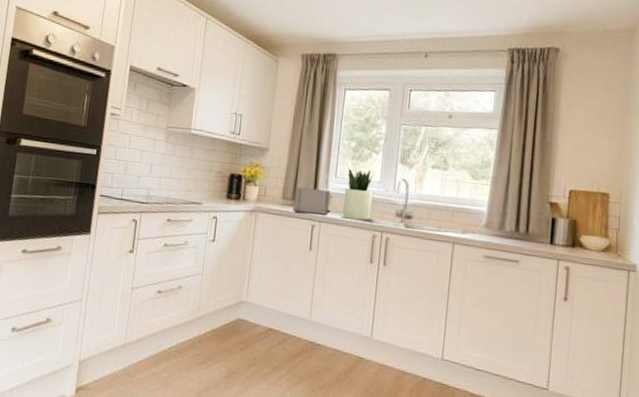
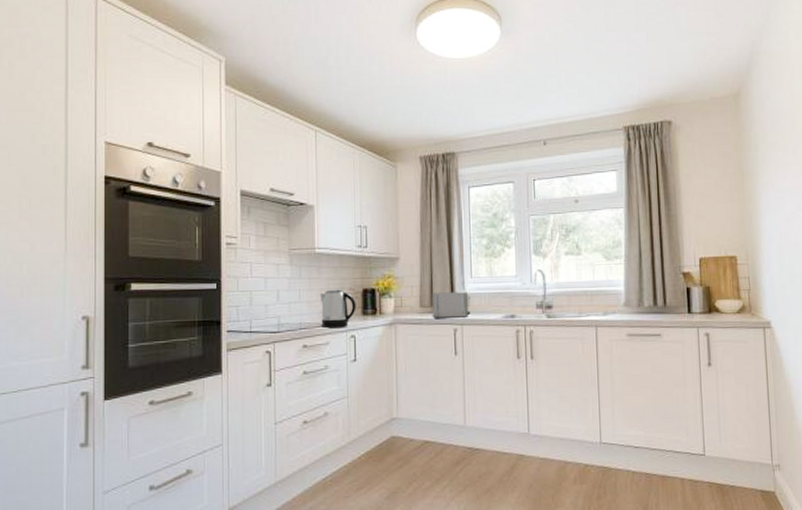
kettle: none [187,170,223,208] -> present [319,289,356,329]
planter: present [339,168,374,221] -> none [480,265,515,318]

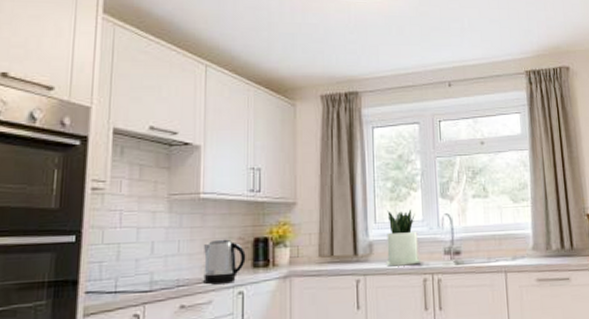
toaster: present [431,292,471,320] -> none [332,239,375,270]
planter: none [480,265,515,318] -> present [385,209,422,267]

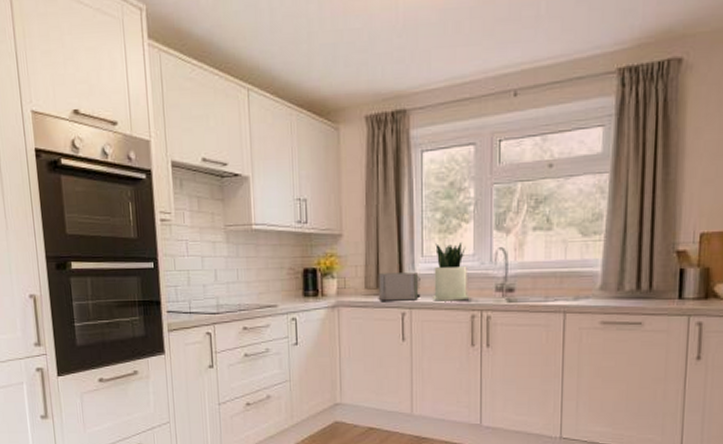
kettle: present [203,239,246,285] -> none [258,269,297,311]
toaster: none [332,239,375,270] -> present [377,272,421,302]

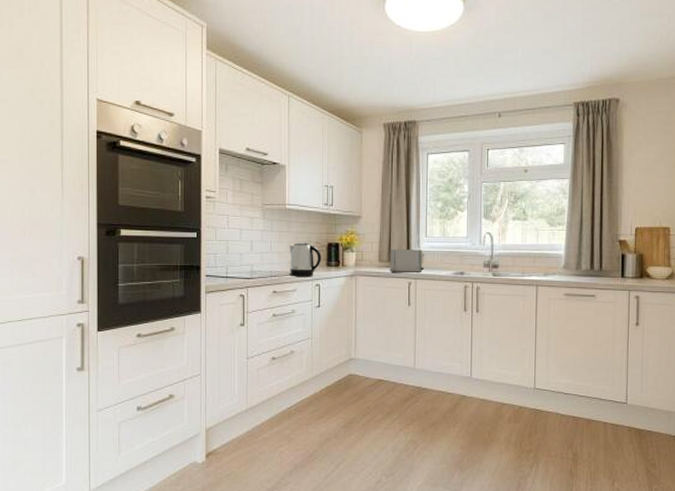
kettle: none [258,269,297,311] -> present [289,242,322,277]
planter: present [431,243,470,301] -> none [432,227,464,274]

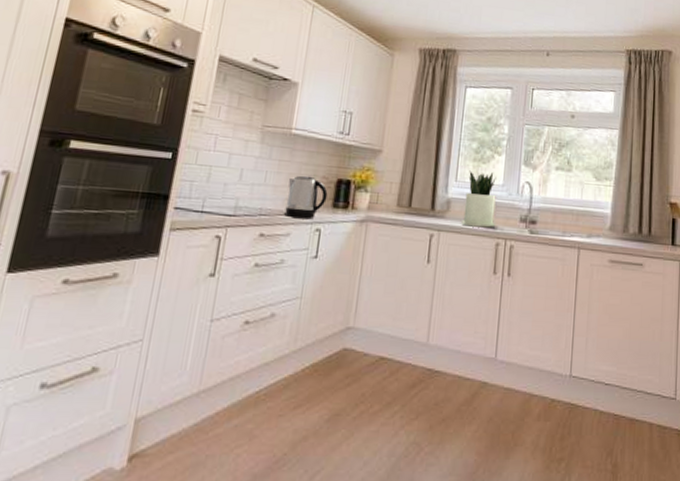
toaster: present [389,249,424,274] -> none [408,192,452,224]
planter: none [432,227,464,274] -> present [460,170,497,228]

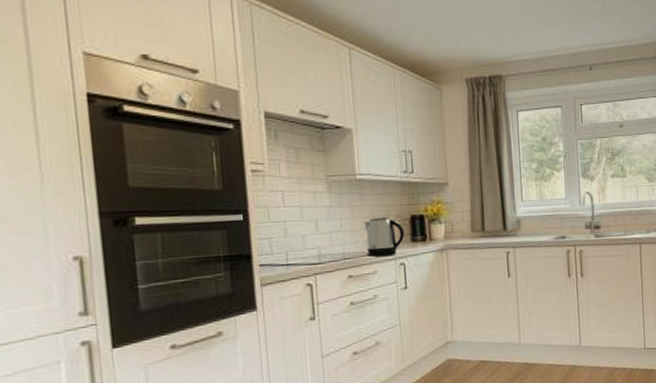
planter: present [460,170,497,228] -> none [532,188,565,240]

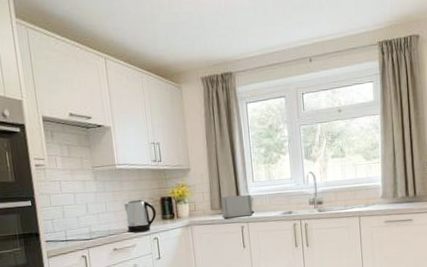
toaster: none [483,215,523,243] -> present [220,194,255,220]

